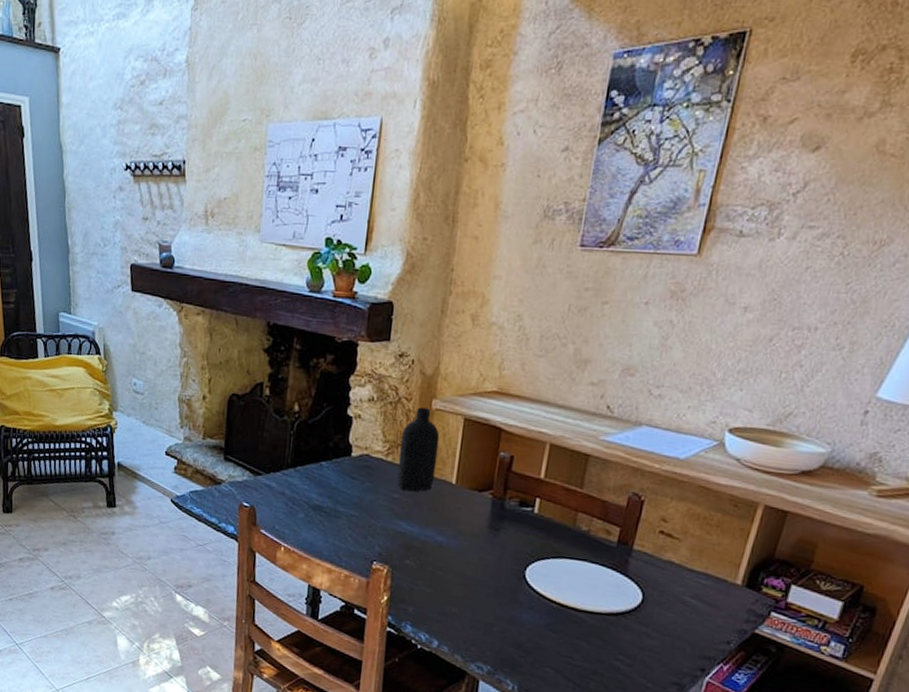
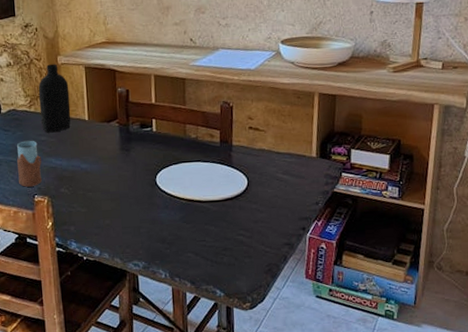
drinking glass: none [357,494,390,551] -> present [16,140,42,187]

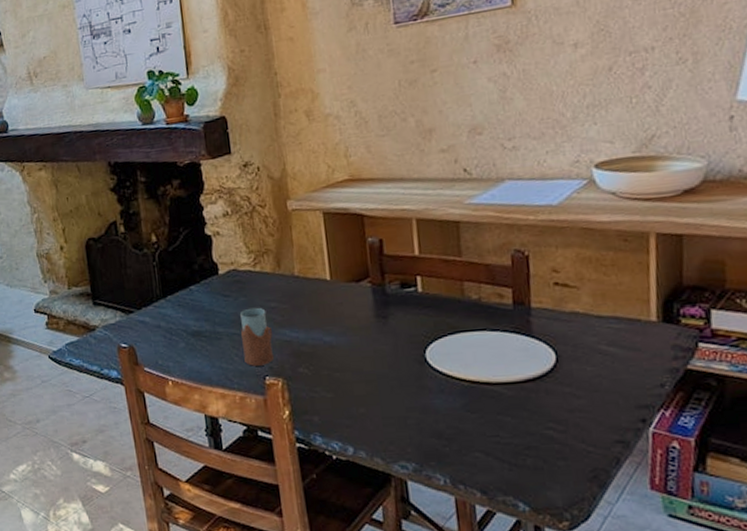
bottle: present [38,64,71,133] -> none [264,210,308,298]

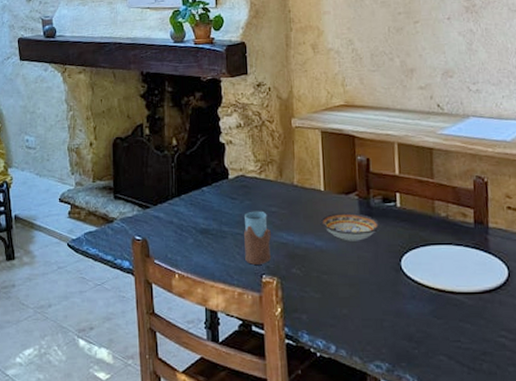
bowl: none [327,301,400,334] -> present [320,212,381,241]

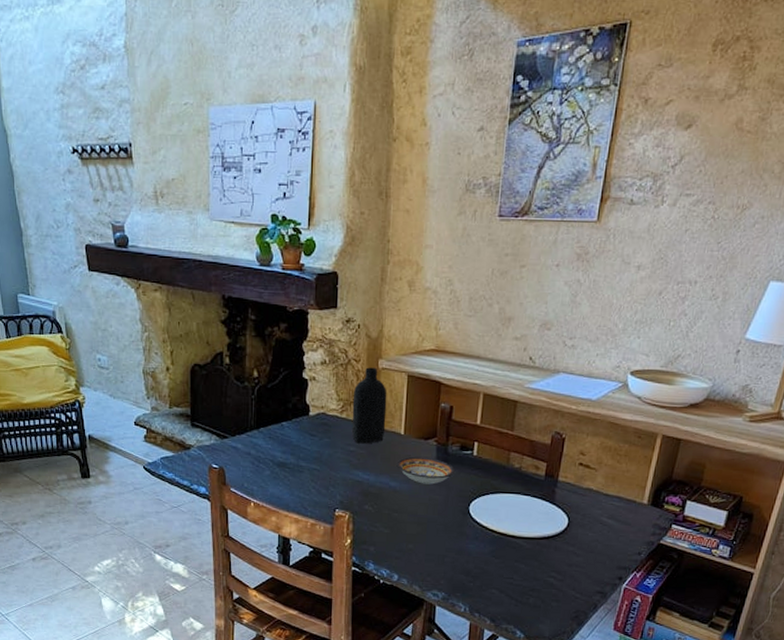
drinking glass: present [243,211,272,265] -> none [320,448,348,499]
bottle: none [269,127,305,204] -> present [351,367,387,444]

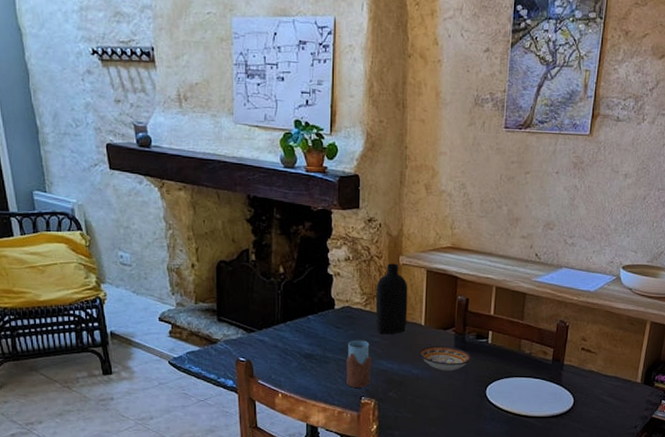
drinking glass: none [320,448,348,499] -> present [346,340,373,388]

